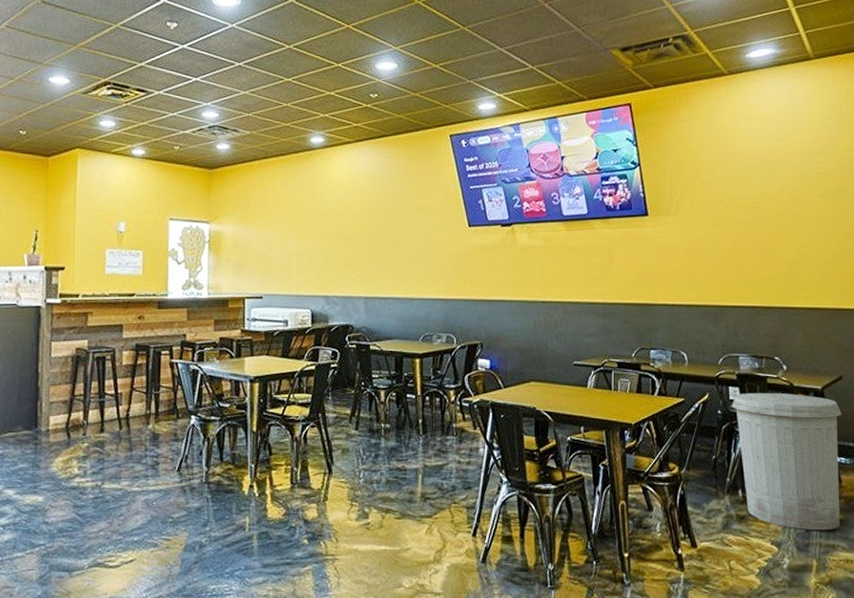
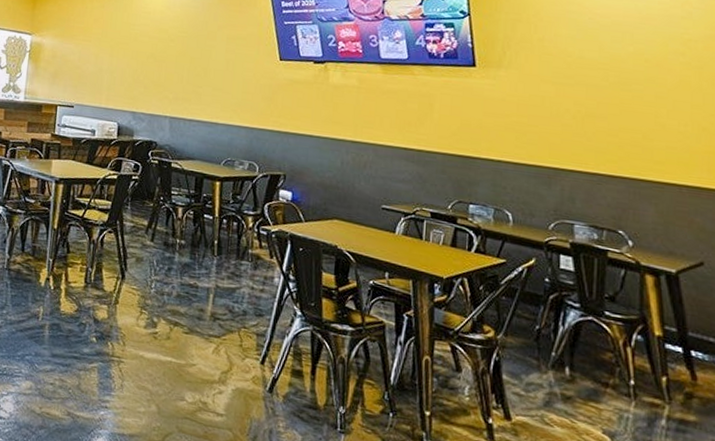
trash can: present [732,393,842,530] -> none [562,263,701,432]

